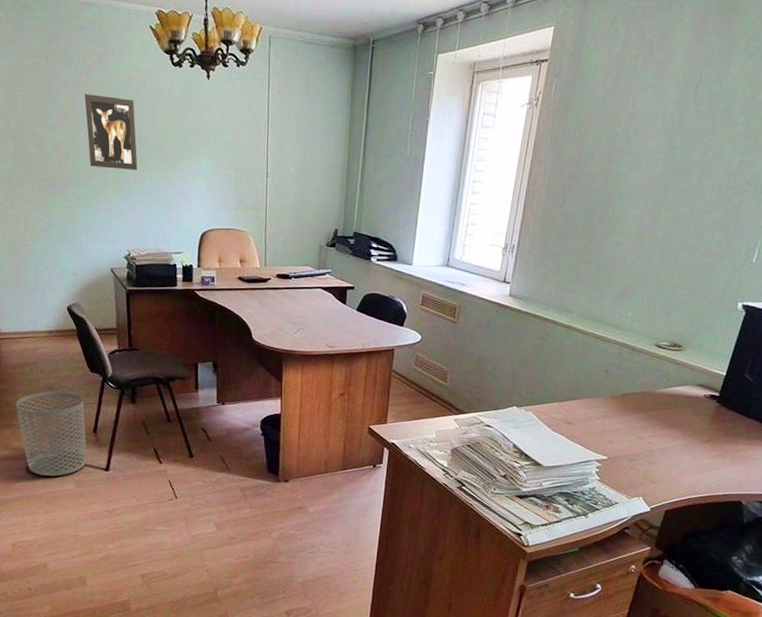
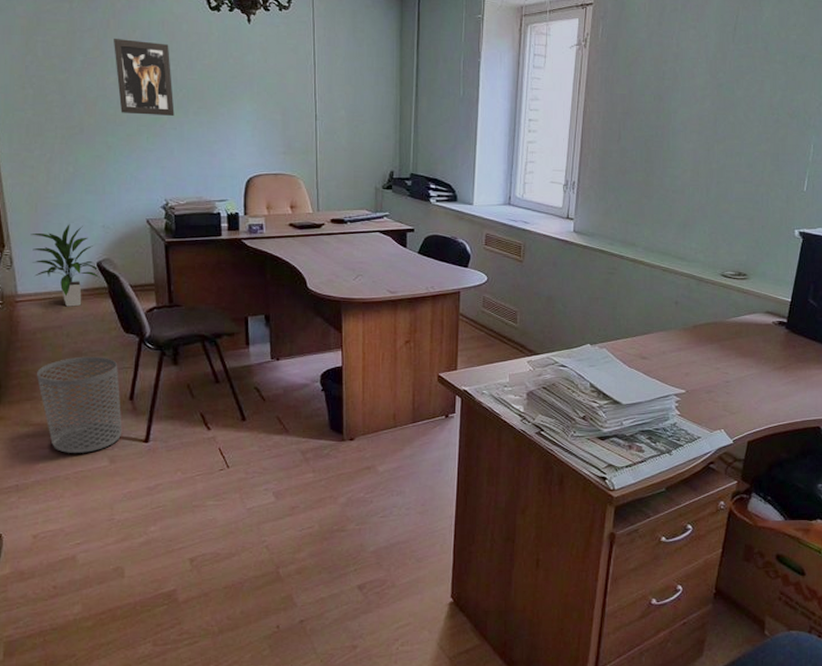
indoor plant: none [11,269,70,346] -> present [30,223,100,307]

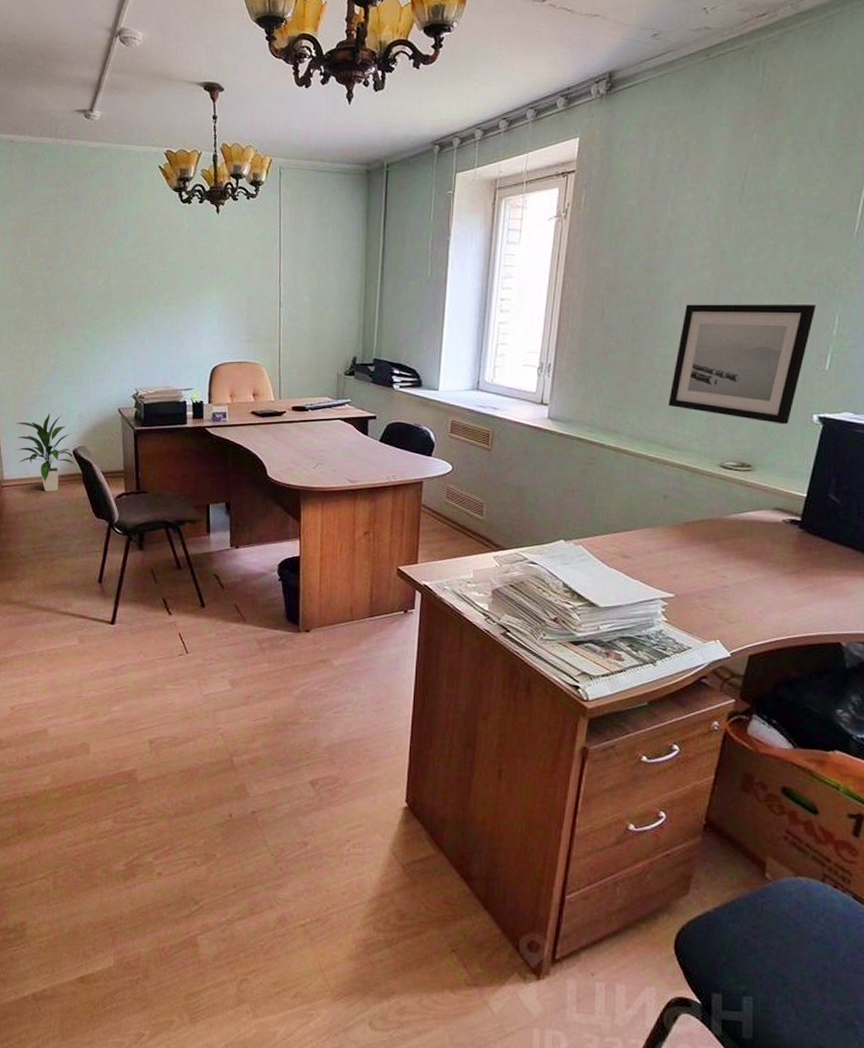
waste bin: present [37,356,122,453] -> none [18,539,91,632]
wall art: present [114,39,175,116] -> none [93,236,146,308]
wall art: none [677,130,796,238] -> present [669,304,816,425]

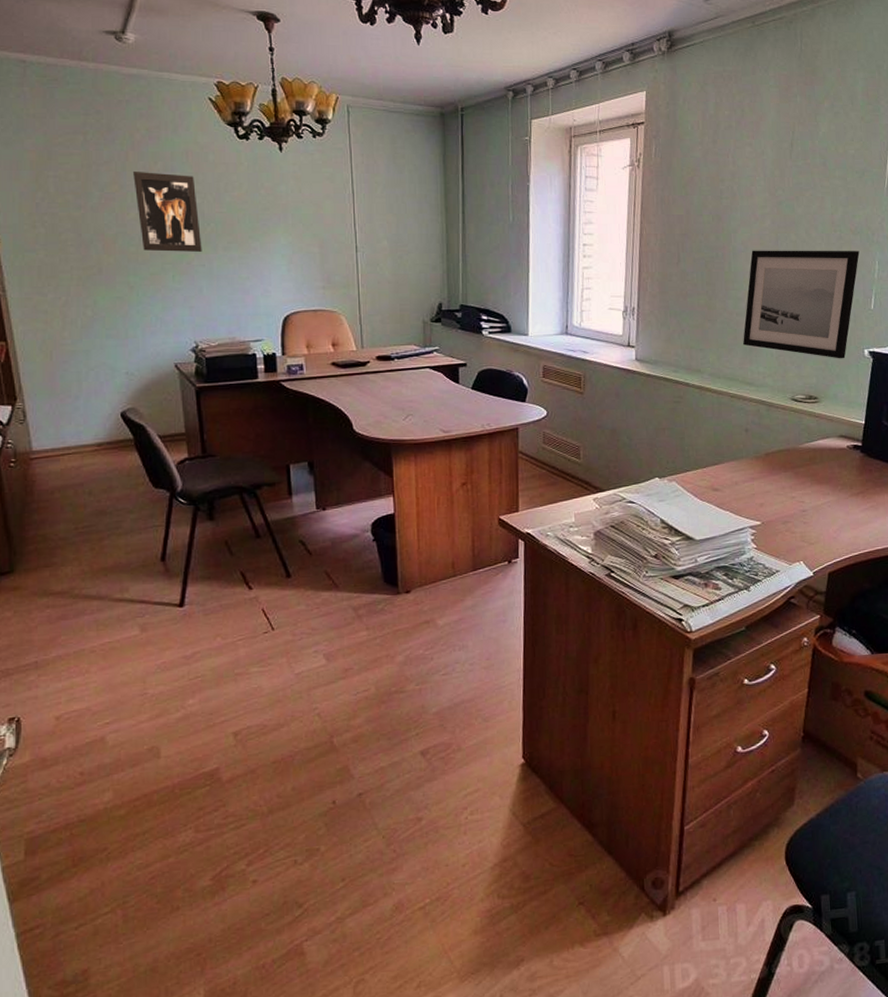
indoor plant: present [16,412,76,492] -> none [45,371,125,462]
wall art: none [93,236,146,308] -> present [133,172,202,252]

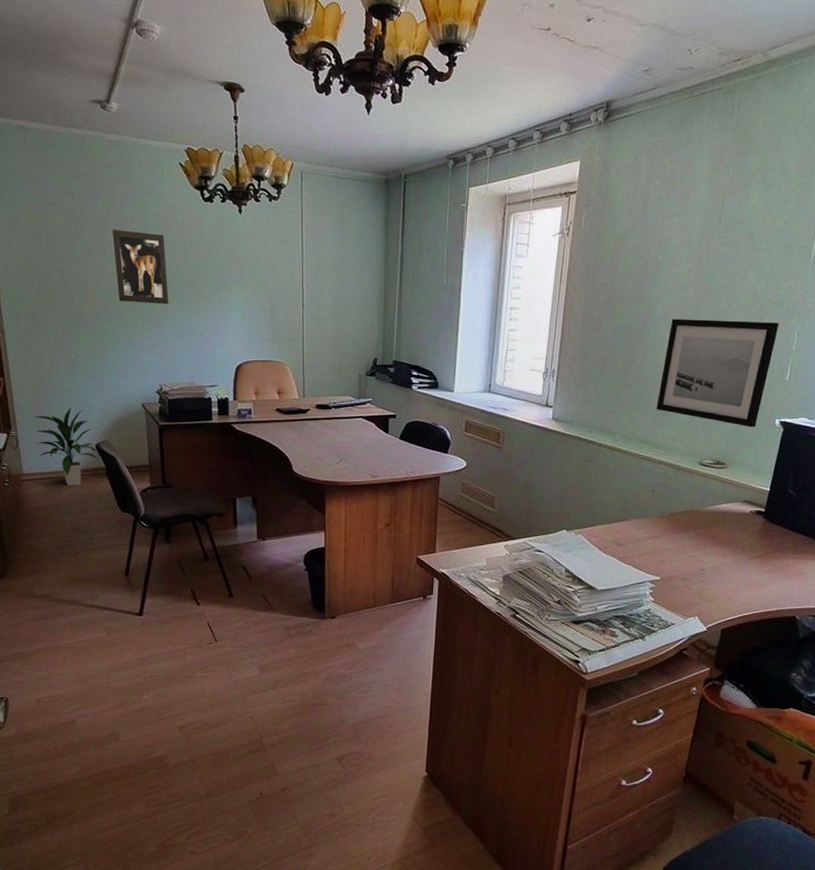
indoor plant: none [45,371,125,462] -> present [35,407,99,486]

